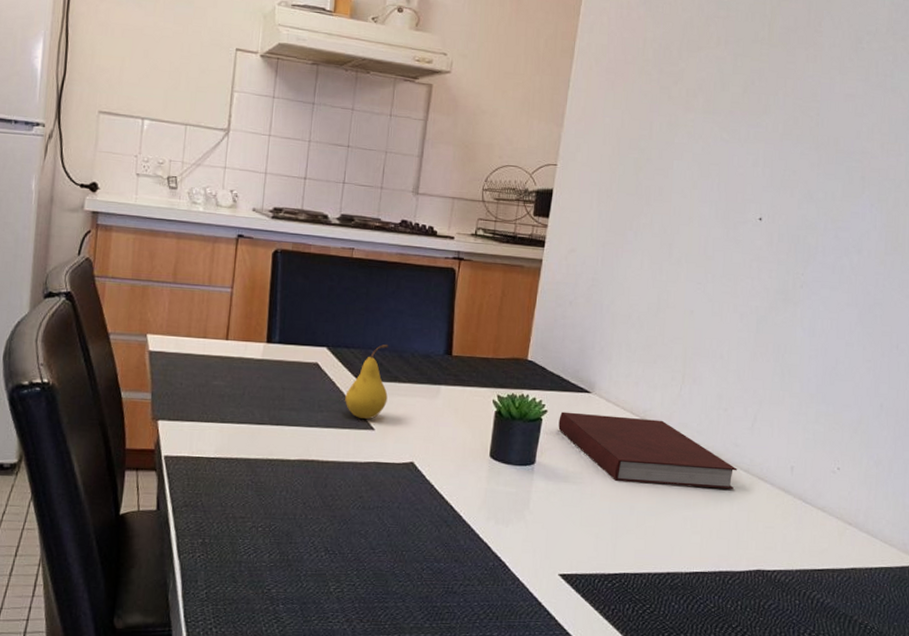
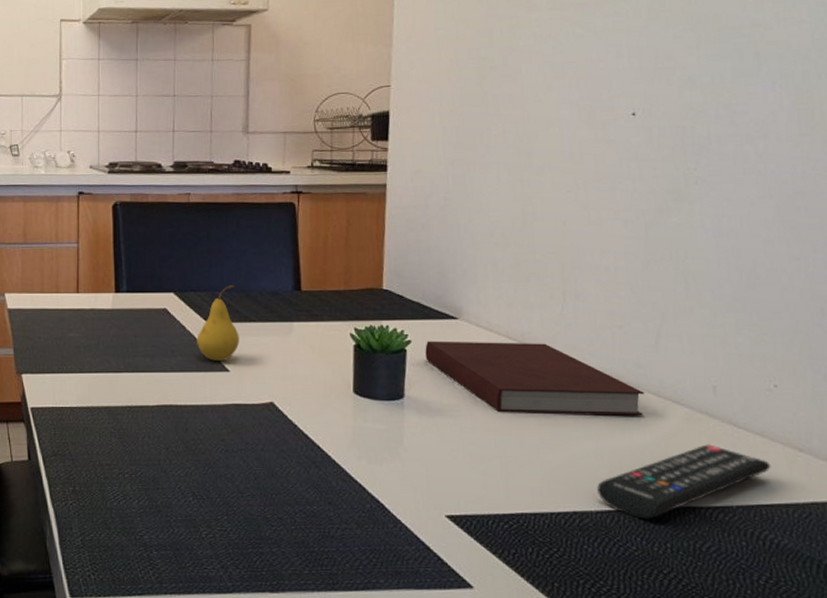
remote control: none [688,516,826,580] -> present [596,444,771,519]

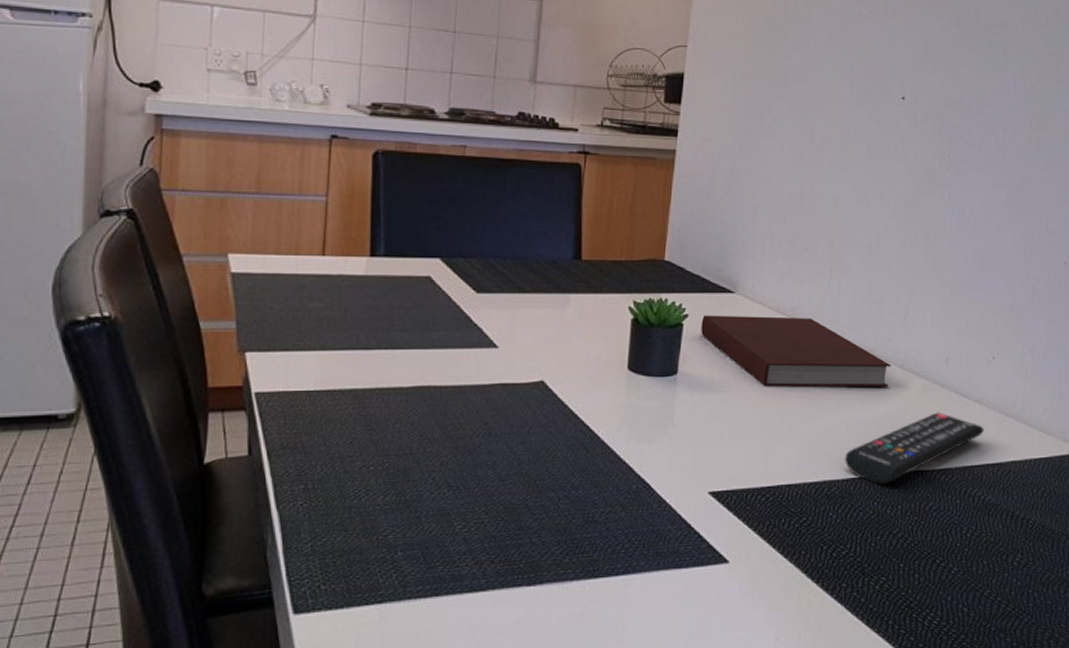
fruit: present [197,285,240,361] -> none [463,252,511,336]

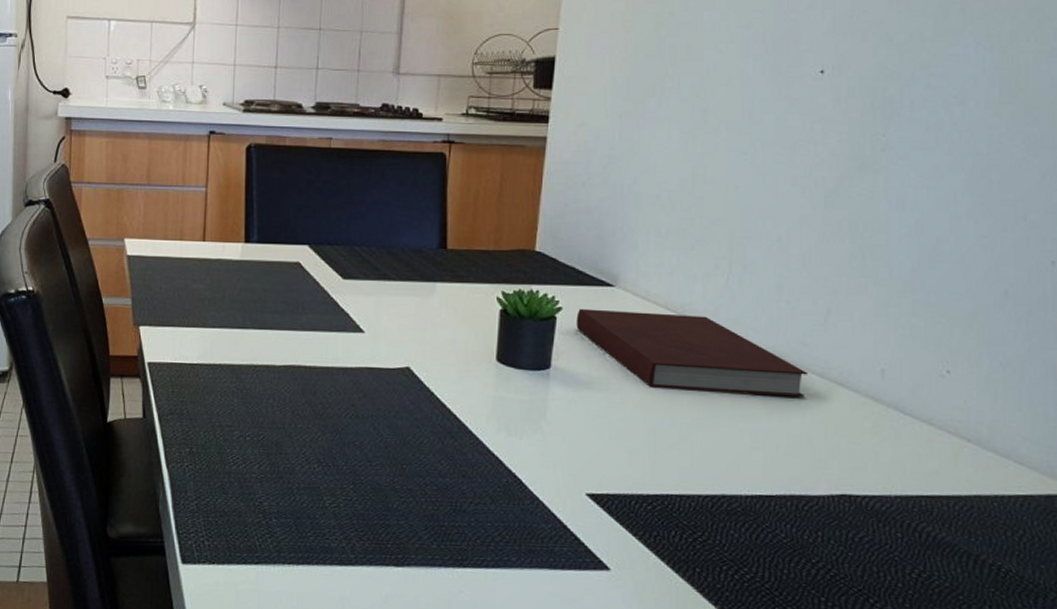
remote control: present [844,412,984,485] -> none [748,430,935,506]

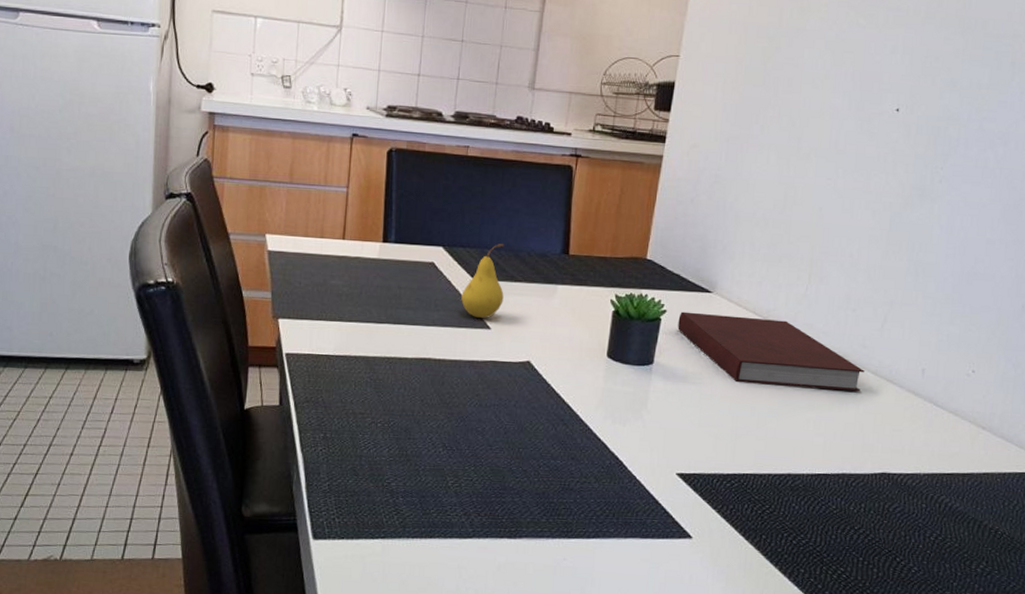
fruit: none [331,240,377,321] -> present [461,244,505,318]

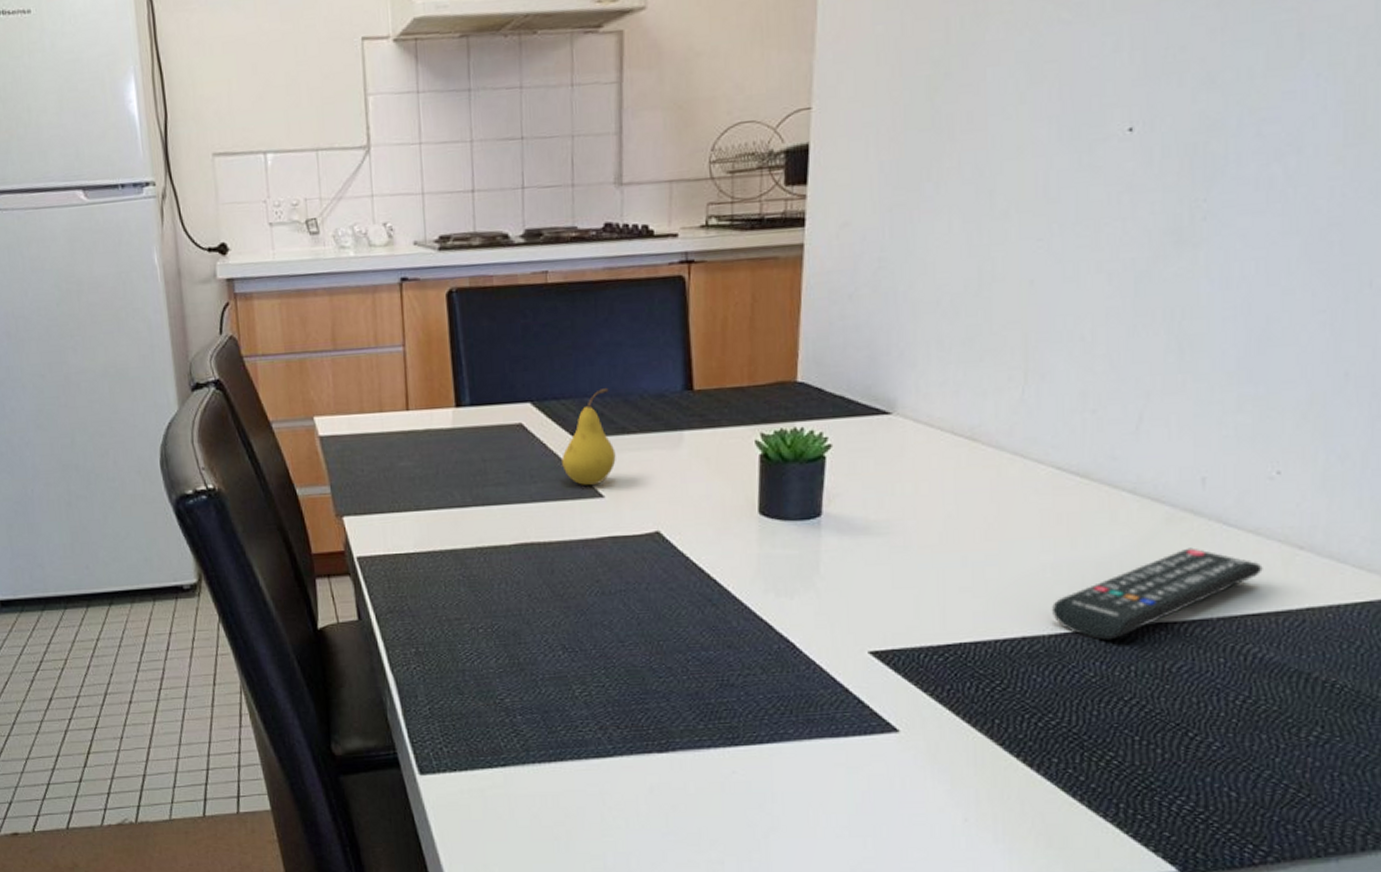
notebook: present [678,311,865,392] -> none [849,437,1119,526]
remote control: none [810,419,957,483] -> present [1051,547,1263,640]

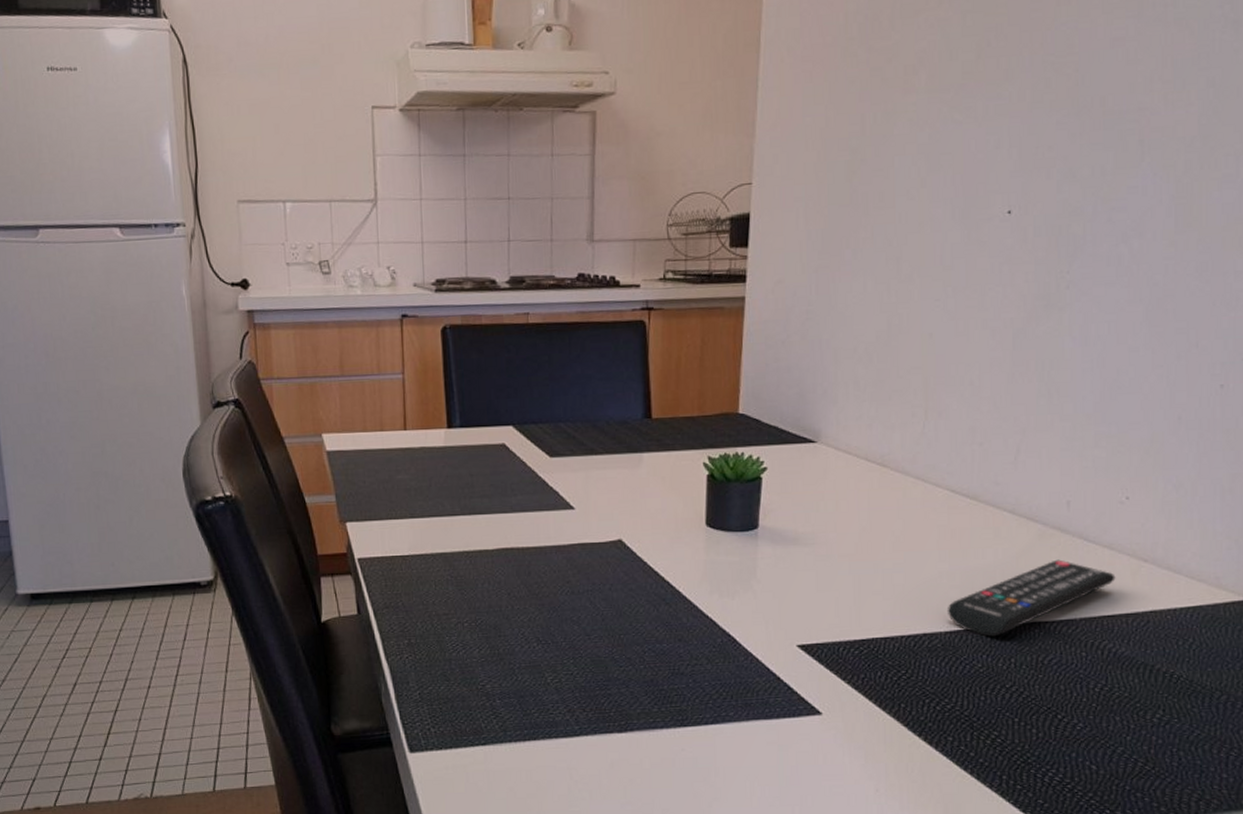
fruit: present [562,388,616,485] -> none [539,415,585,498]

